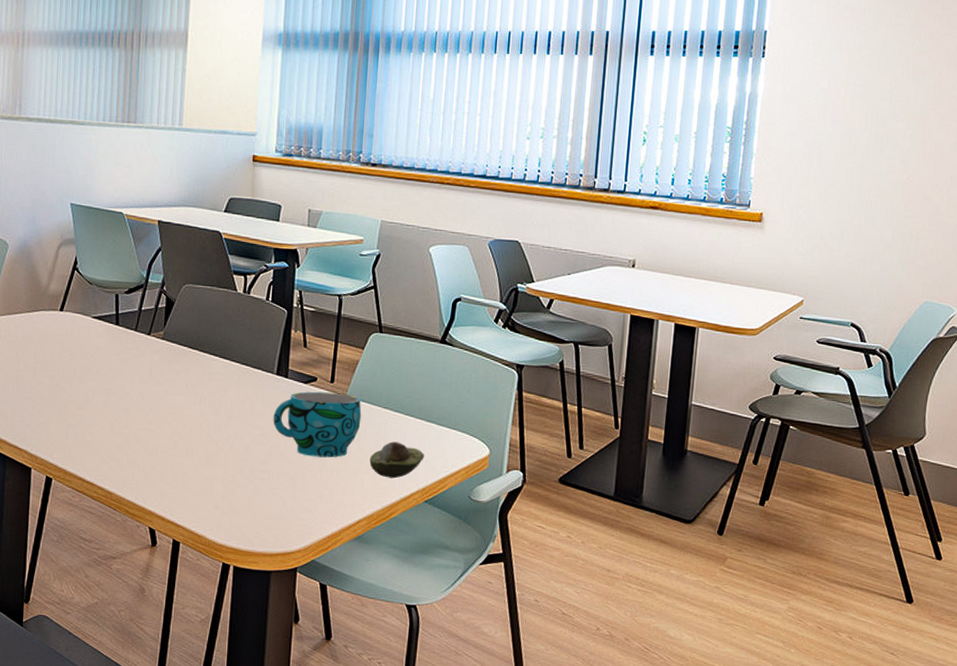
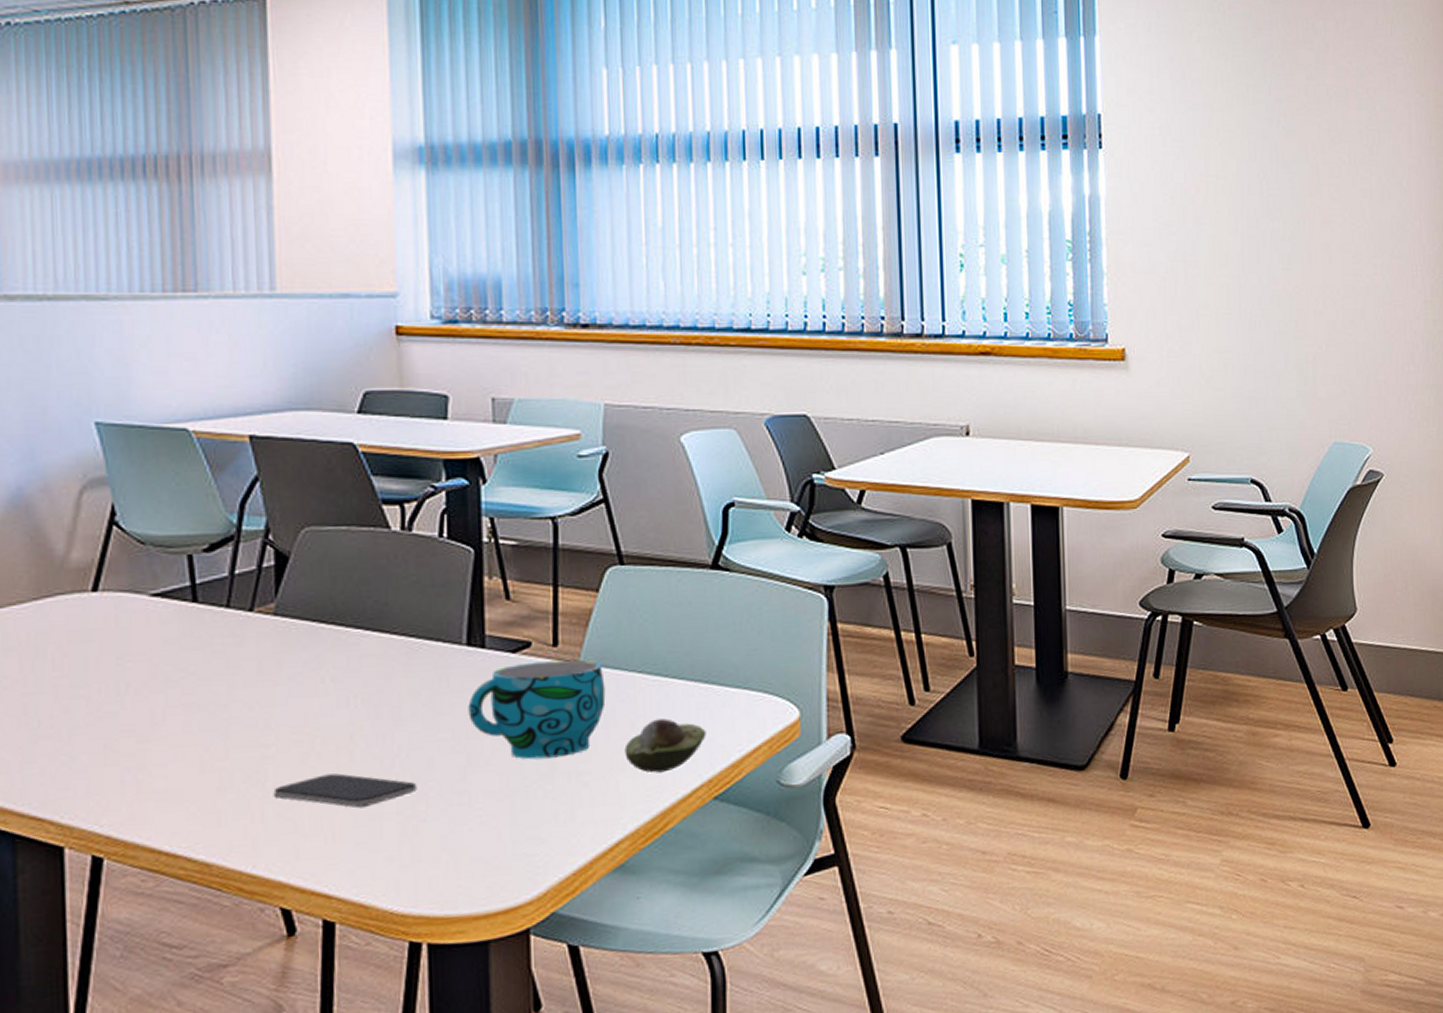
smartphone: none [151,446,237,472] -> present [273,773,418,809]

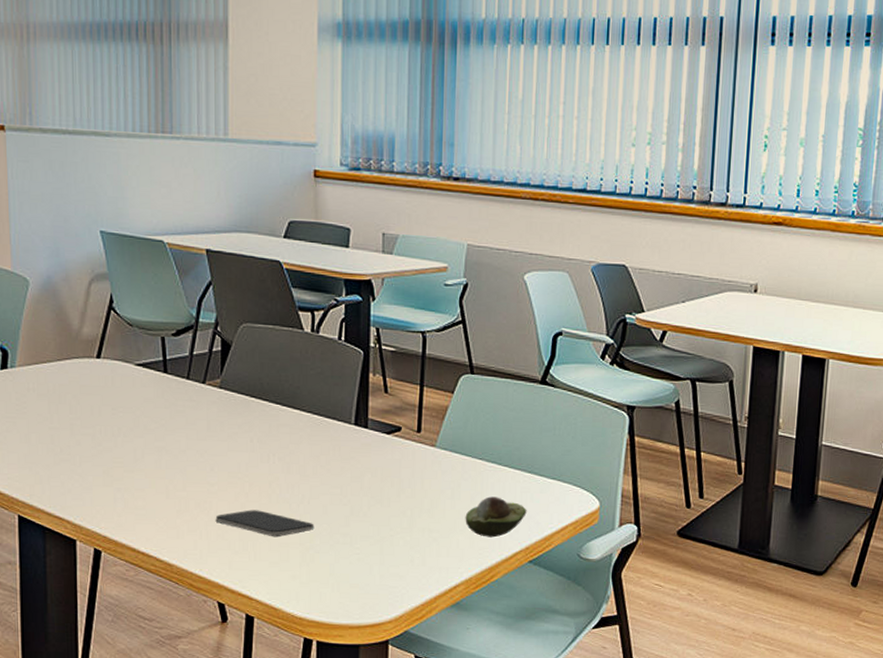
cup: present [468,659,606,760] -> none [353,442,454,517]

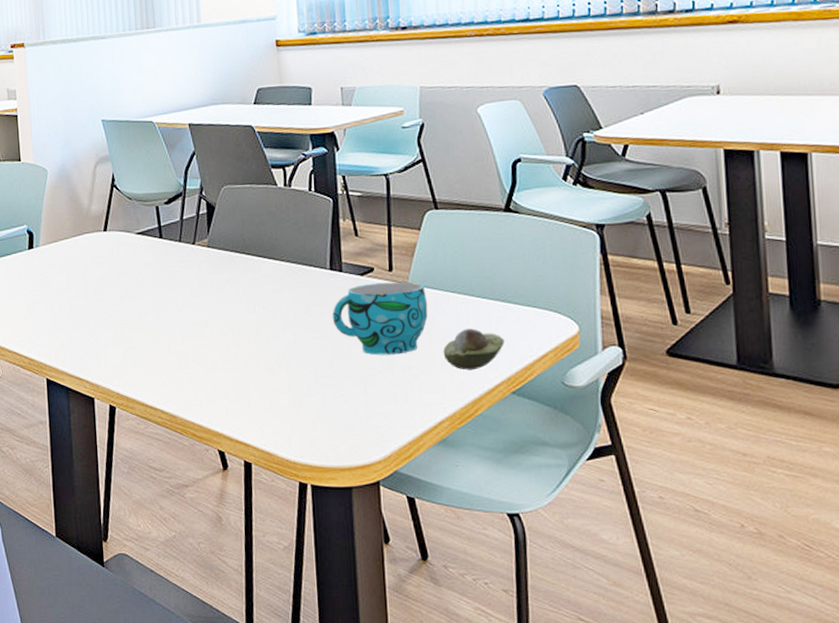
smartphone: present [215,510,315,538] -> none [211,359,301,384]
cup: none [353,442,454,517] -> present [332,281,428,355]

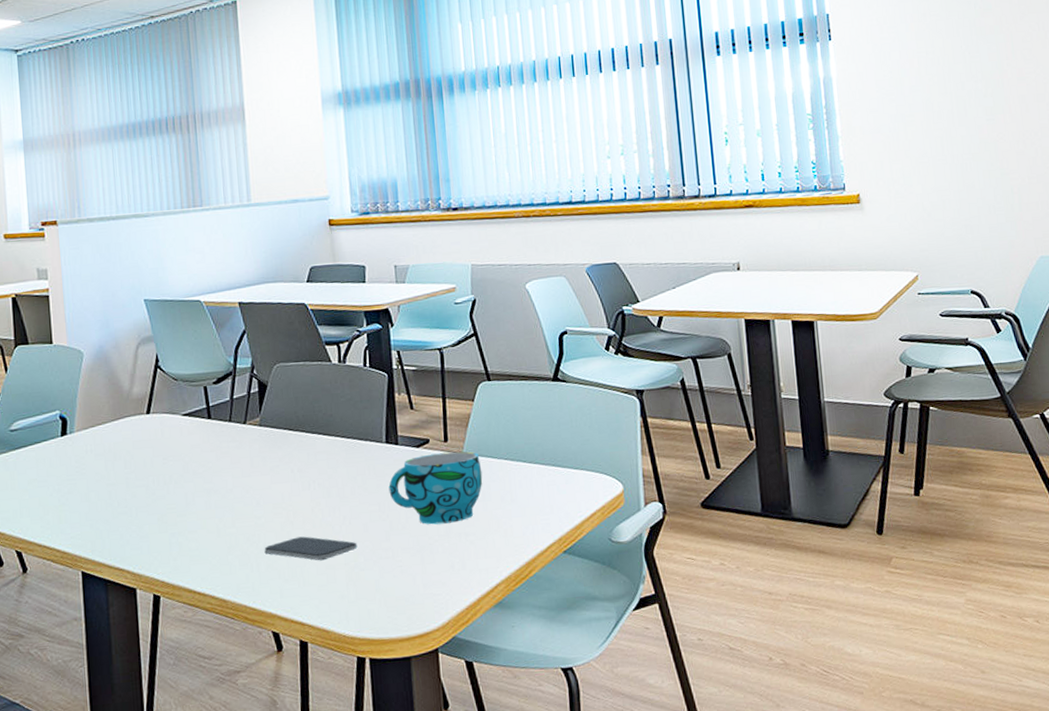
smartphone: none [211,359,301,384] -> present [264,536,358,561]
fruit: present [443,328,505,371] -> none [498,493,556,534]

